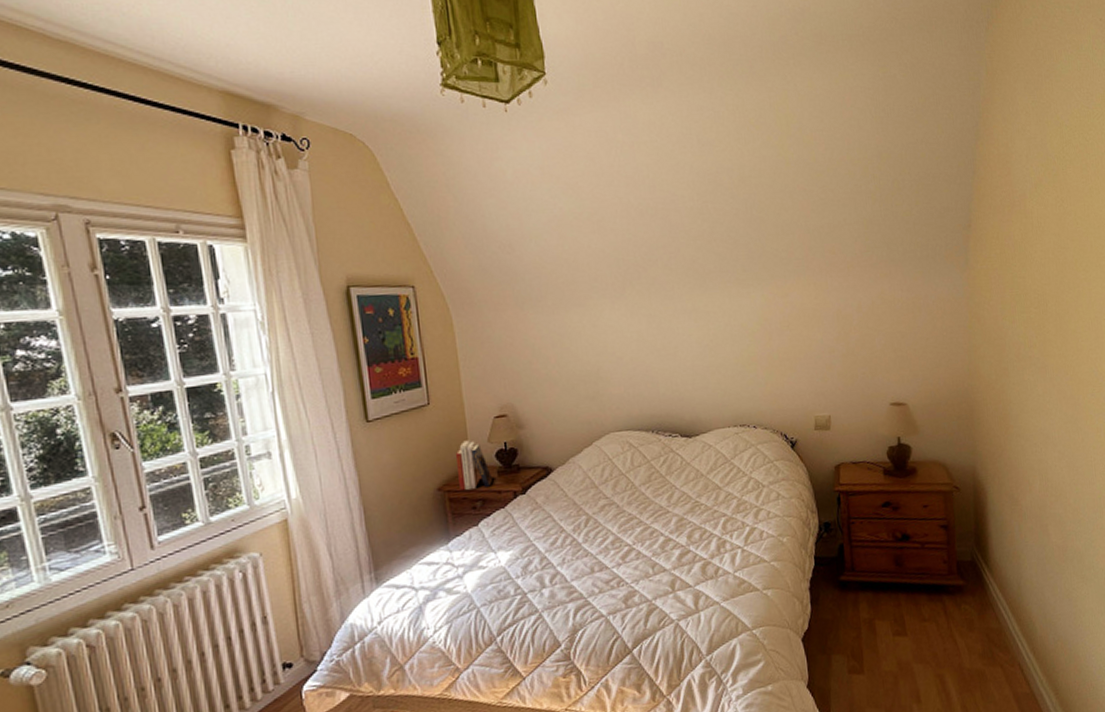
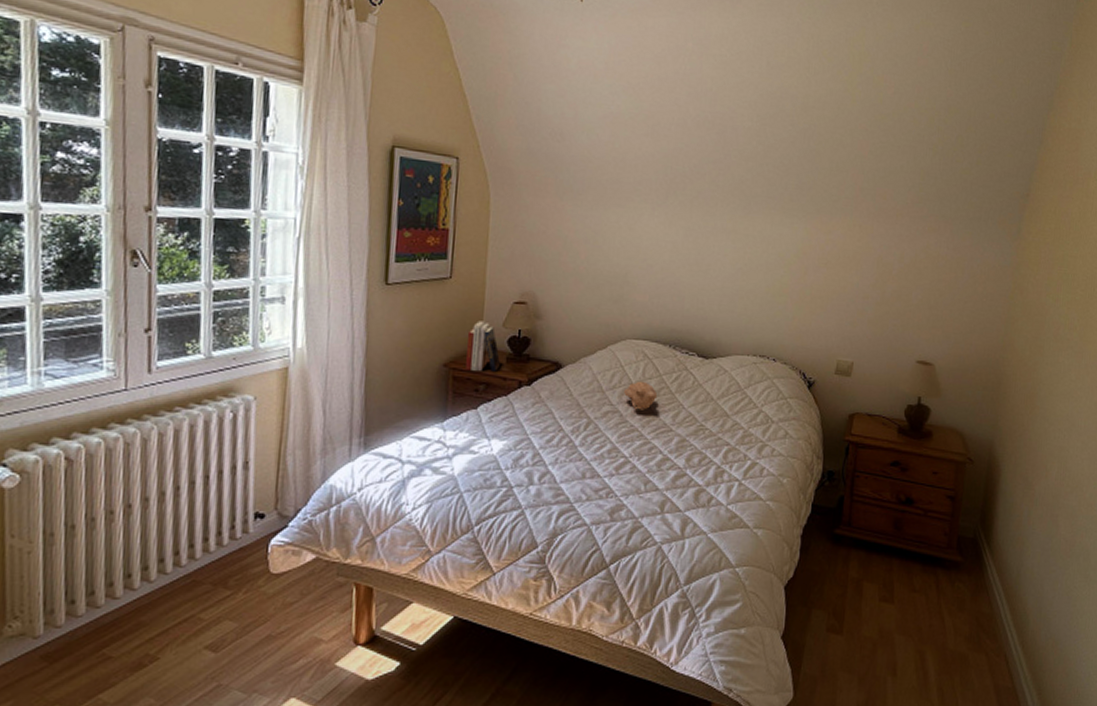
teddy bear: none [616,469,650,501] -> present [624,381,658,413]

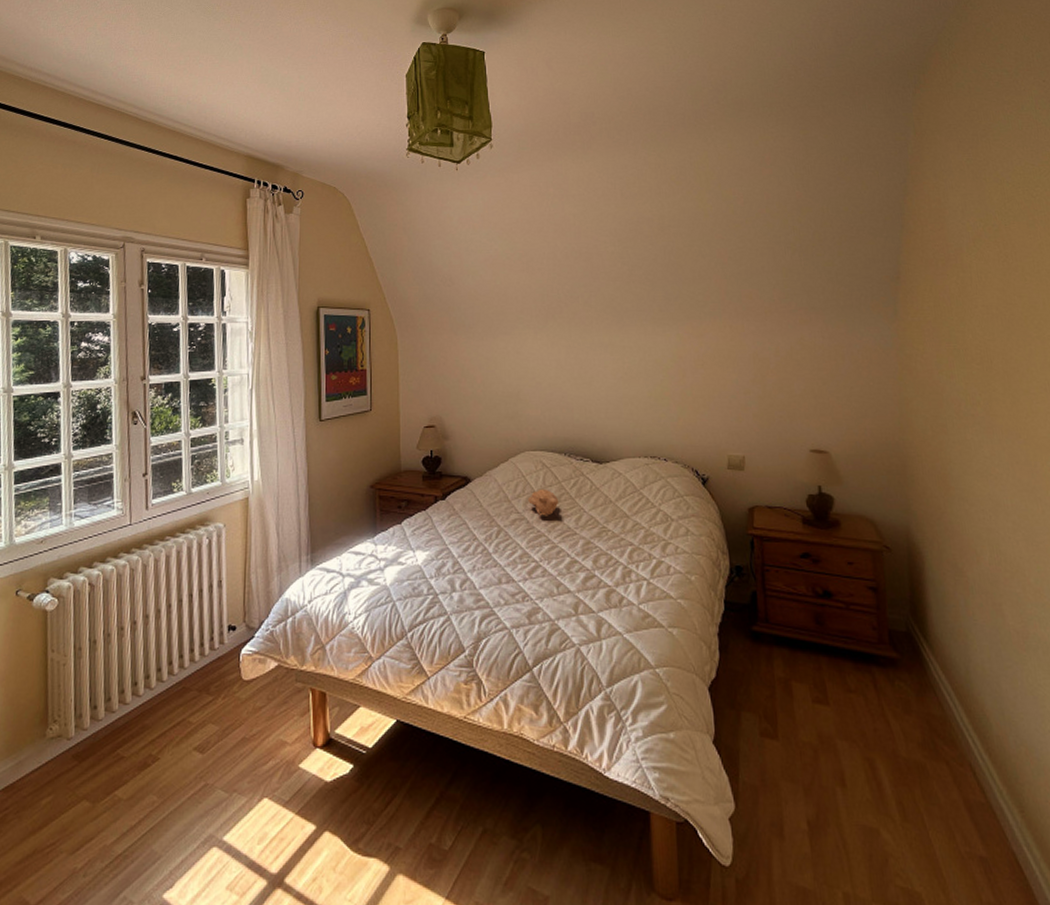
books: present [466,321,501,372] -> none [388,445,418,490]

